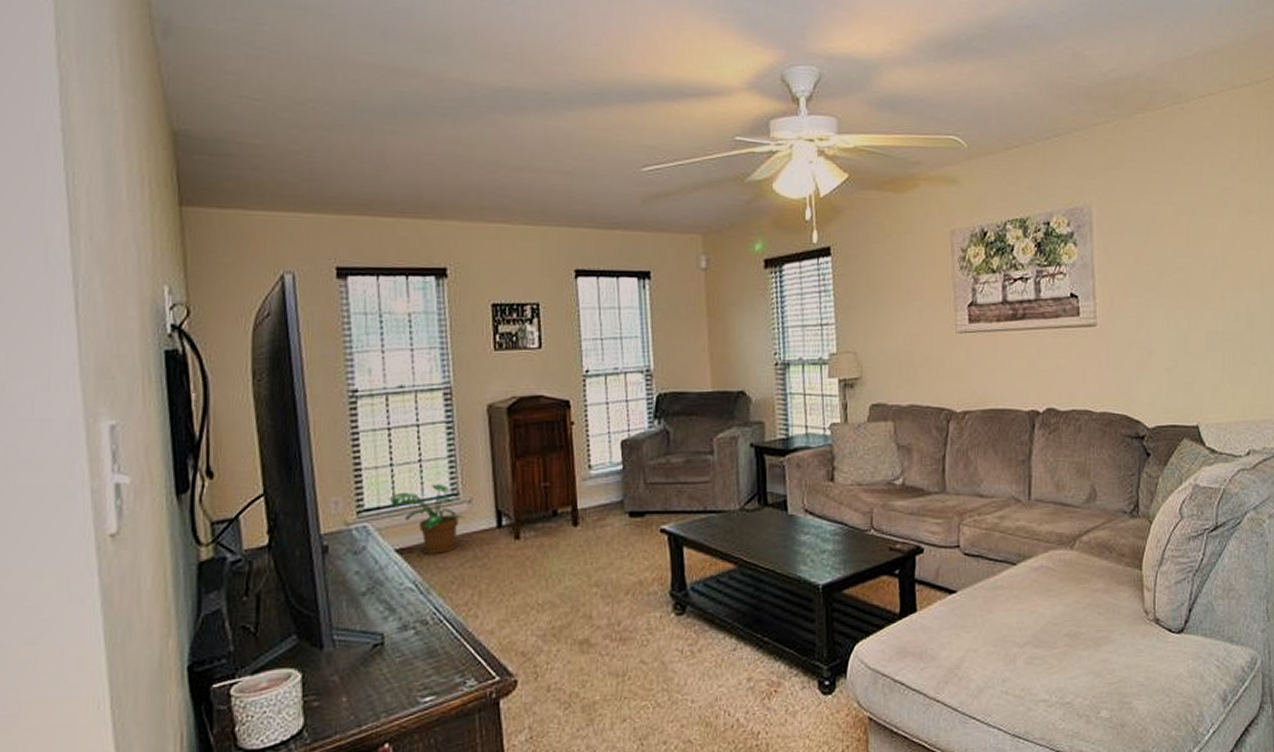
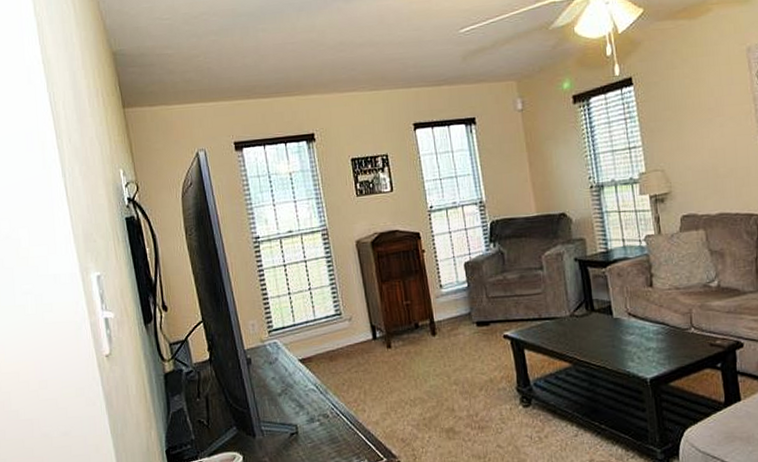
potted plant: present [389,484,465,554] -> none [290,306,348,362]

